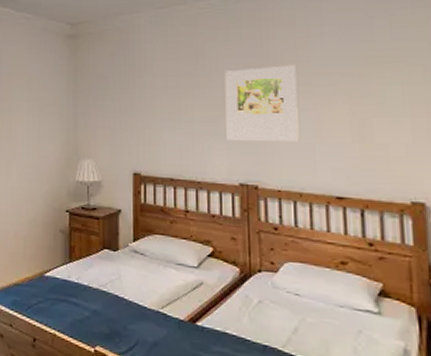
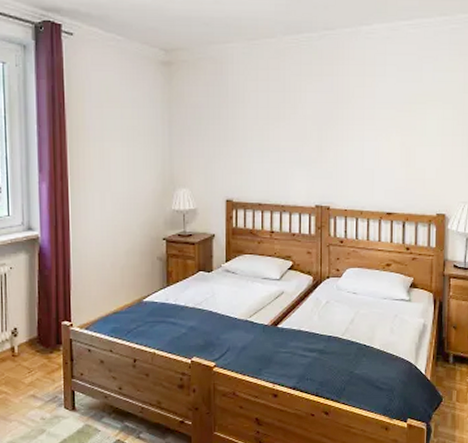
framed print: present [224,64,299,142] -> none [306,100,364,169]

